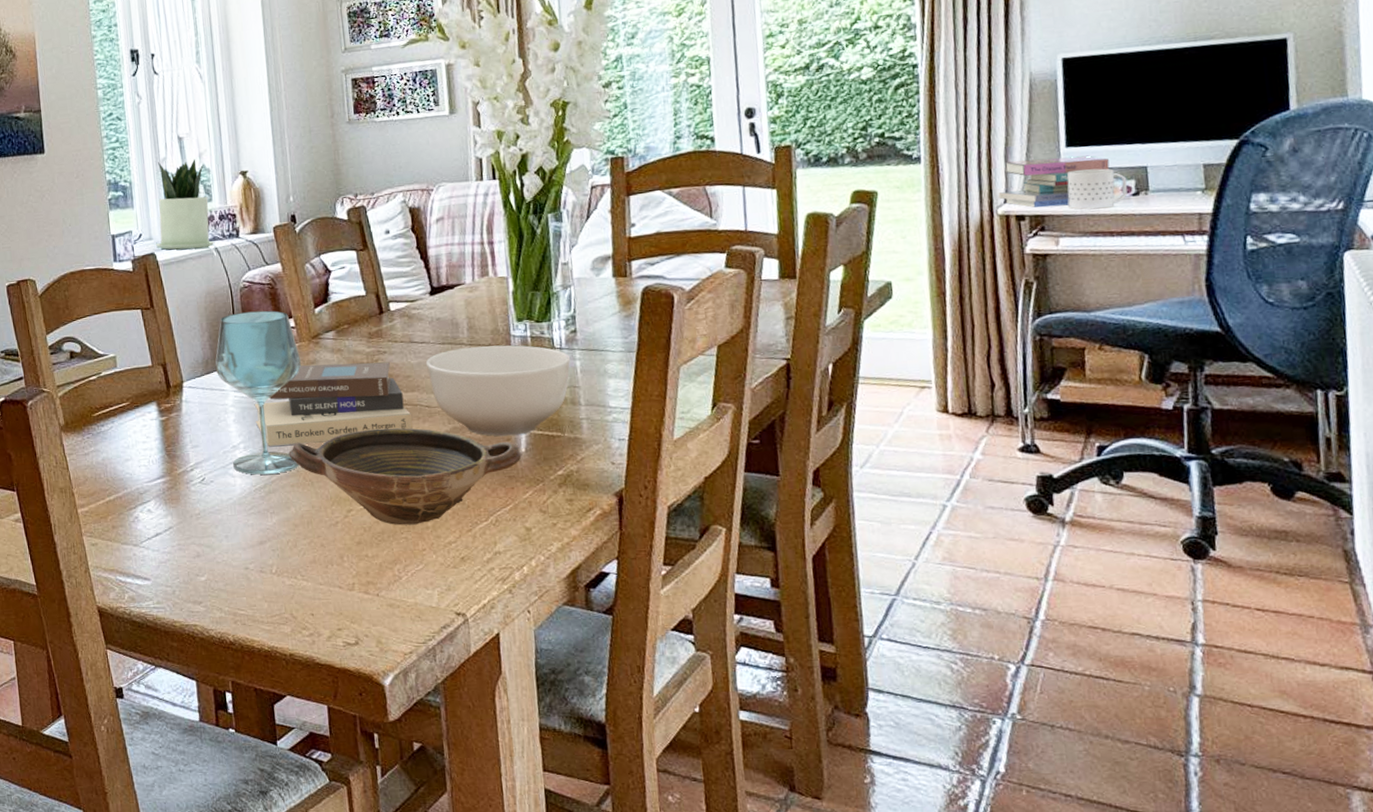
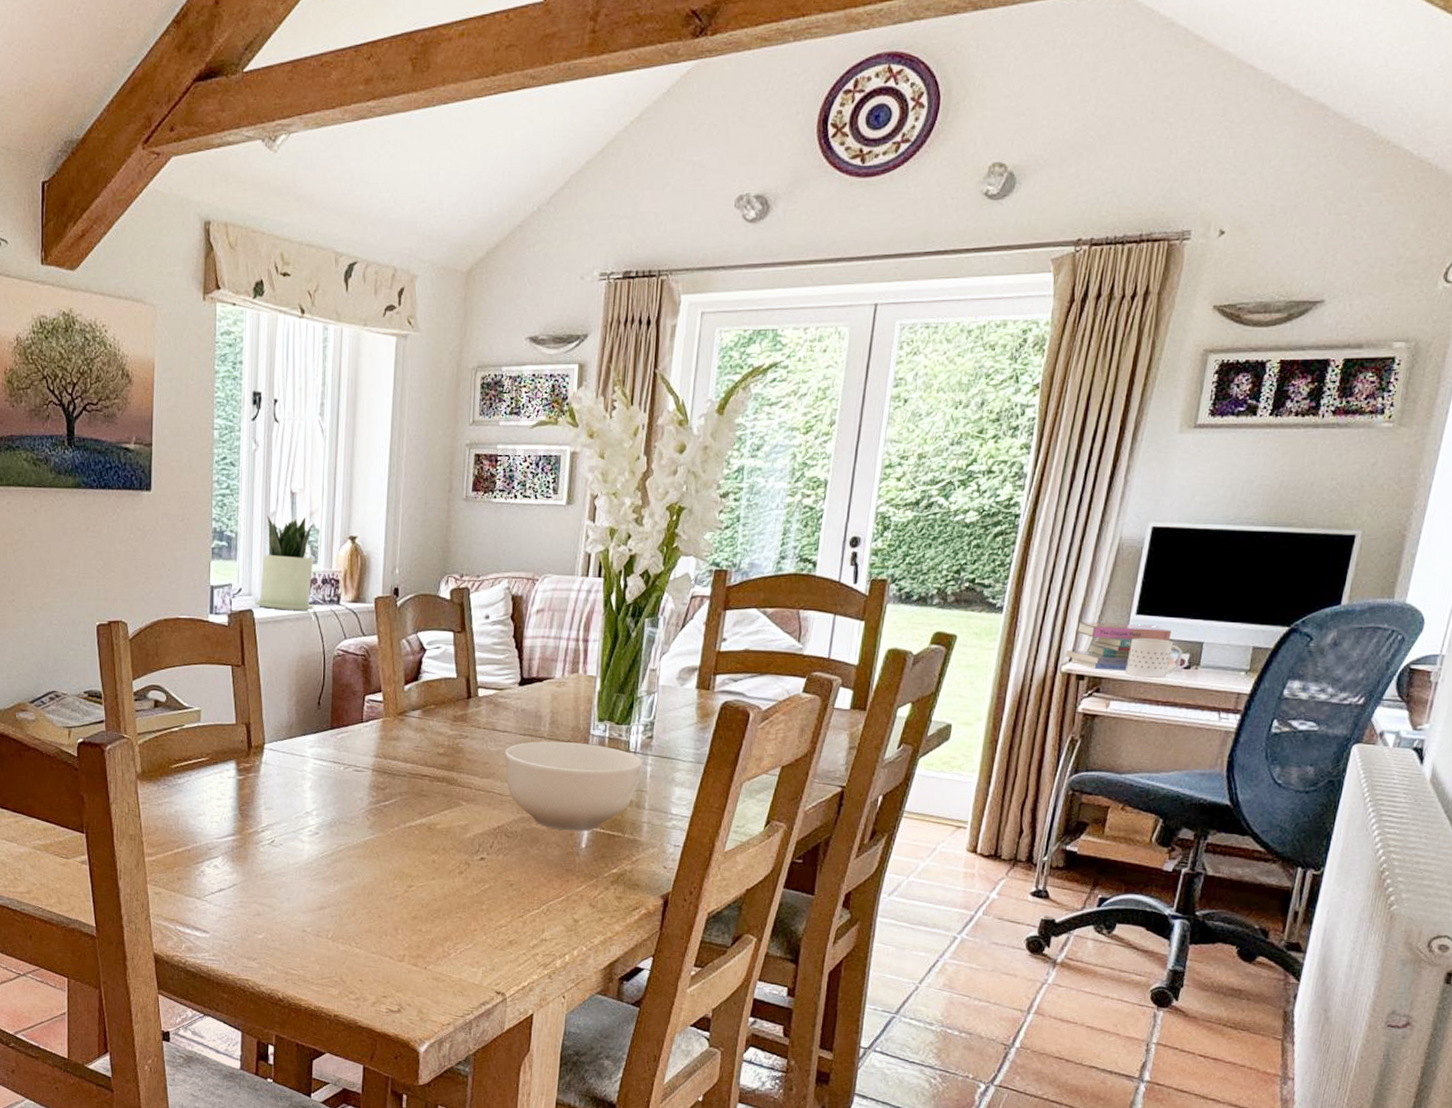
wine glass: present [215,310,302,475] -> none [298,681,385,844]
books: present [254,362,413,446] -> none [331,740,484,818]
bowl: present [288,428,522,525] -> none [359,810,581,906]

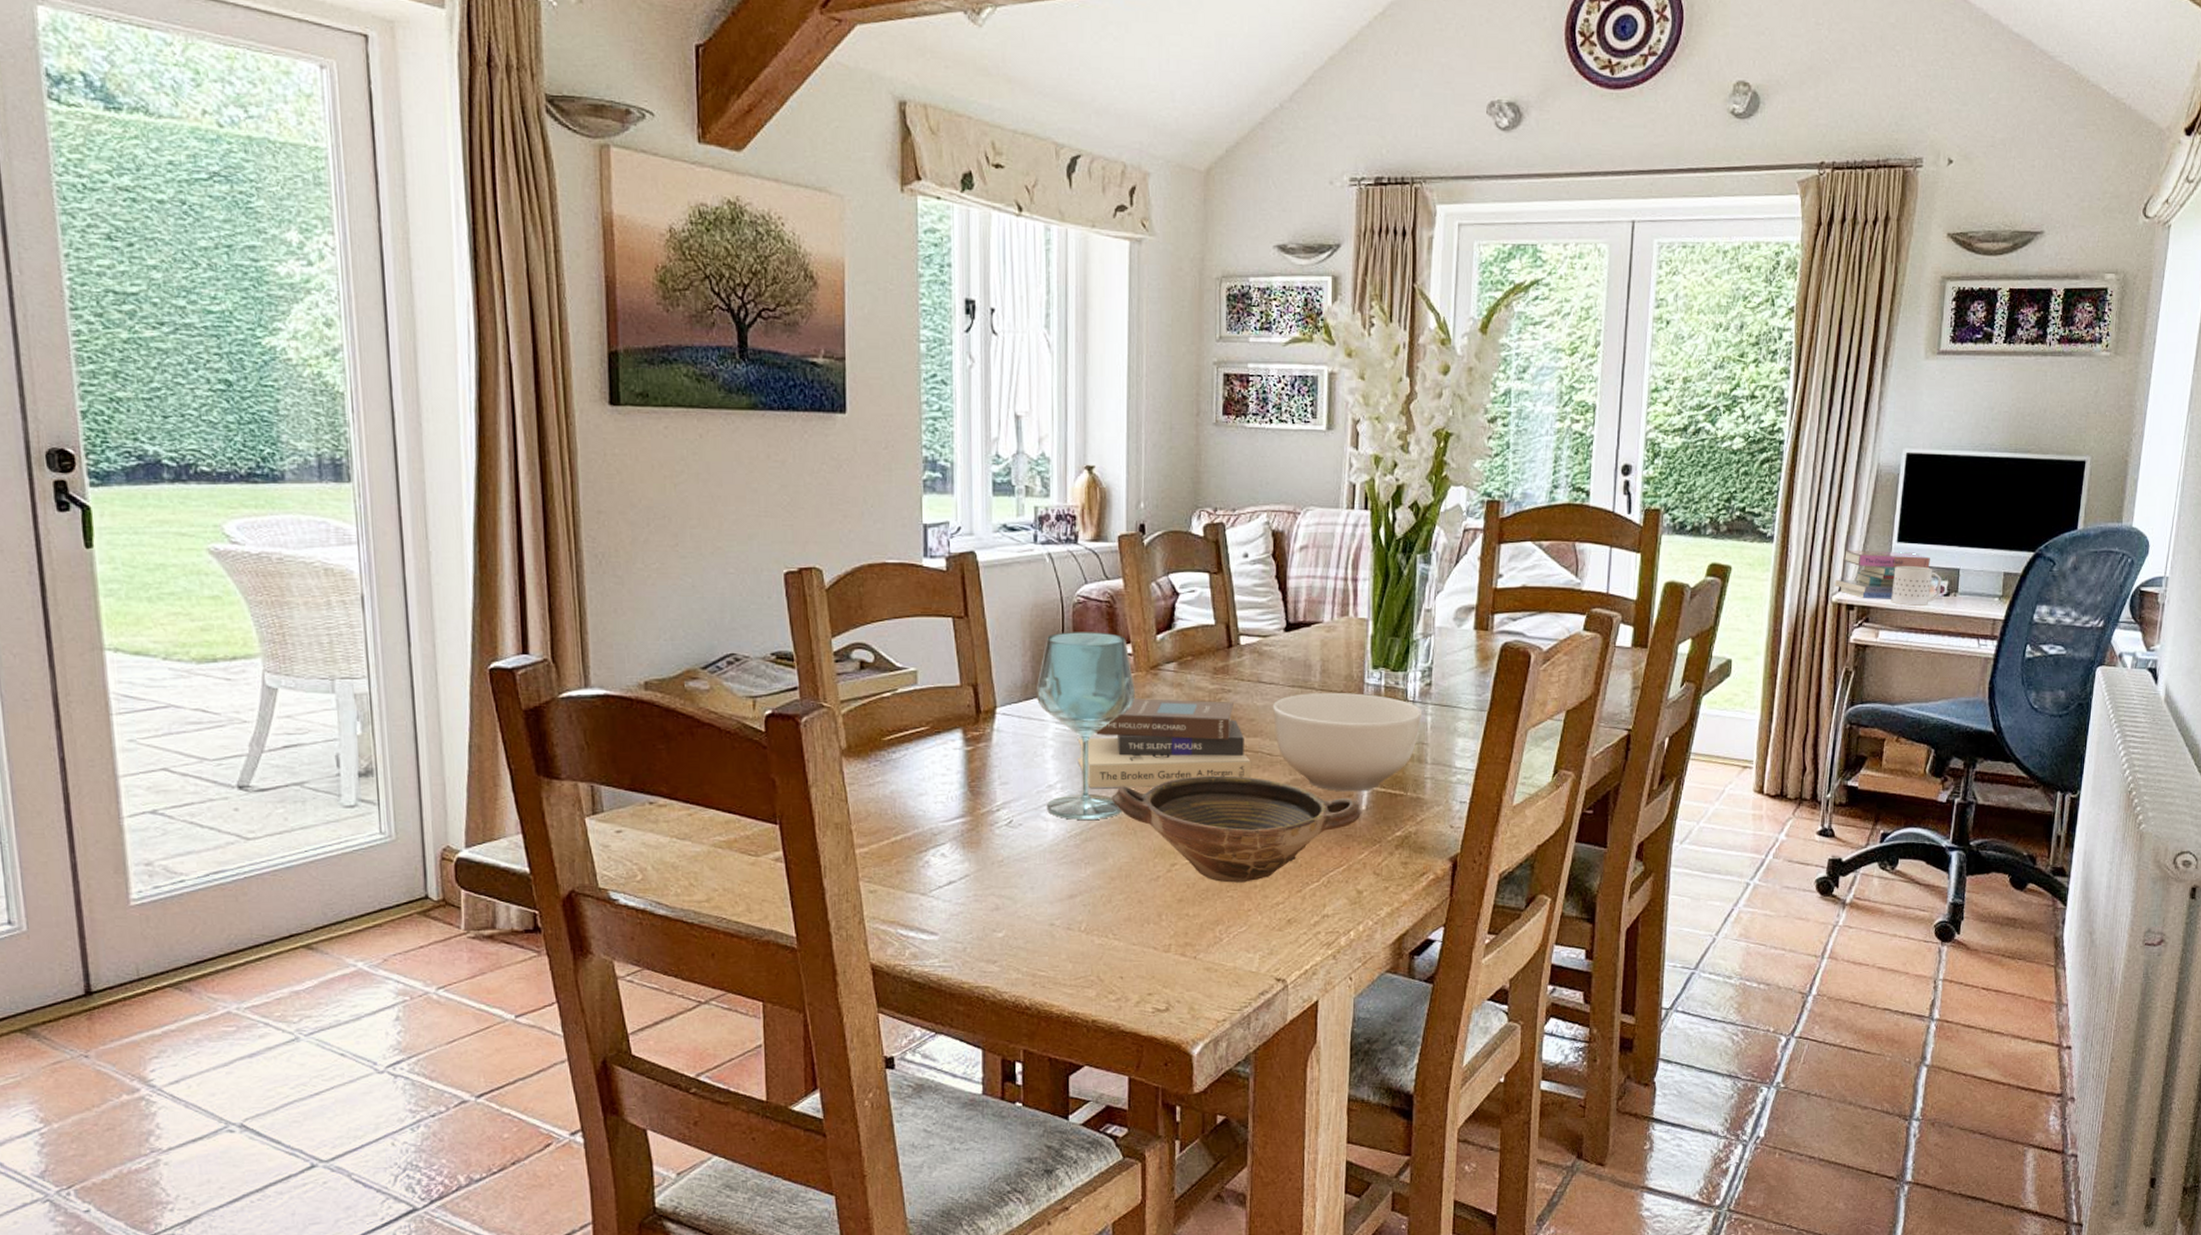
planter: present [254,515,315,611] -> none [976,442,1048,552]
wine glass: none [298,681,385,844] -> present [1036,632,1136,820]
books: none [331,740,484,818] -> present [1077,698,1252,788]
bowl: none [359,810,581,906] -> present [1112,775,1361,883]

